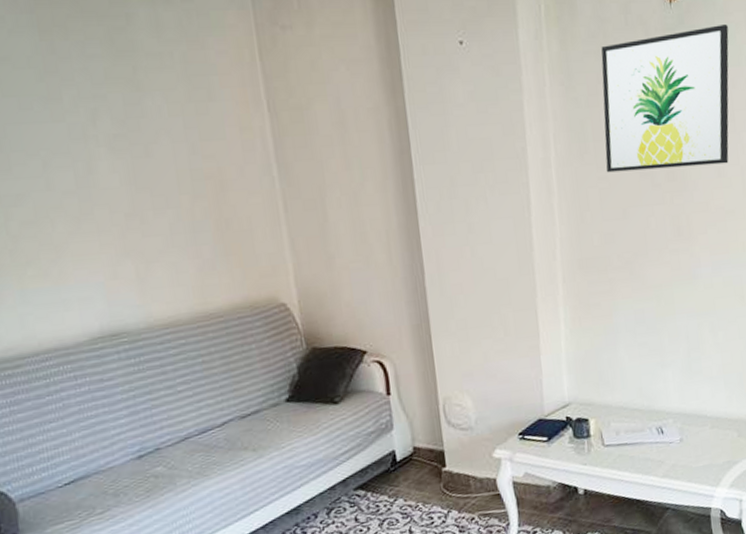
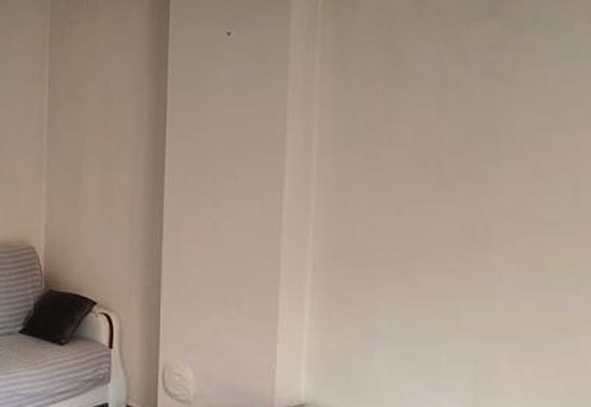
wall art: present [601,23,729,173] -> none [378,12,562,167]

